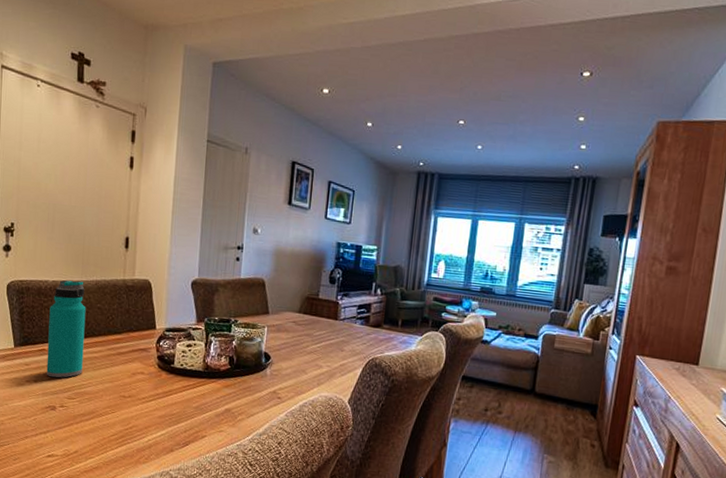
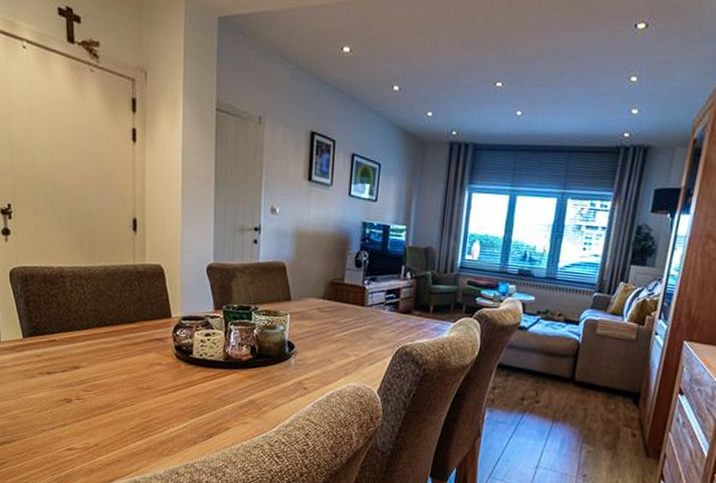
water bottle: present [46,279,86,378] -> none [57,265,97,370]

